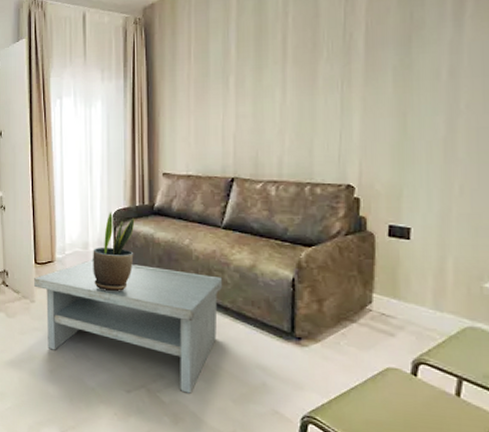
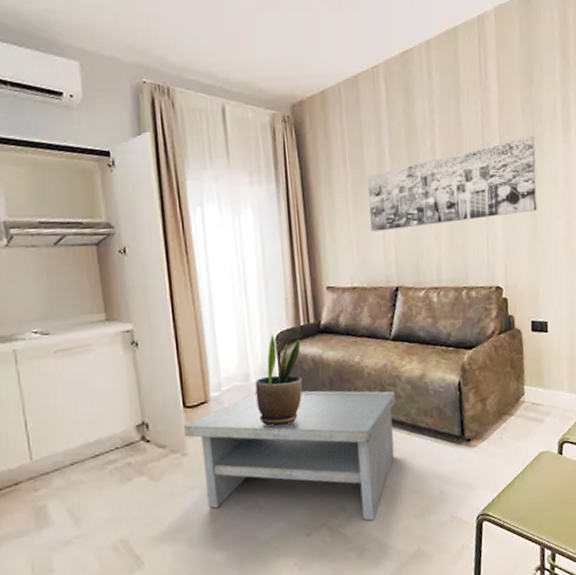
wall art: none [209,22,412,124] -> present [367,136,537,232]

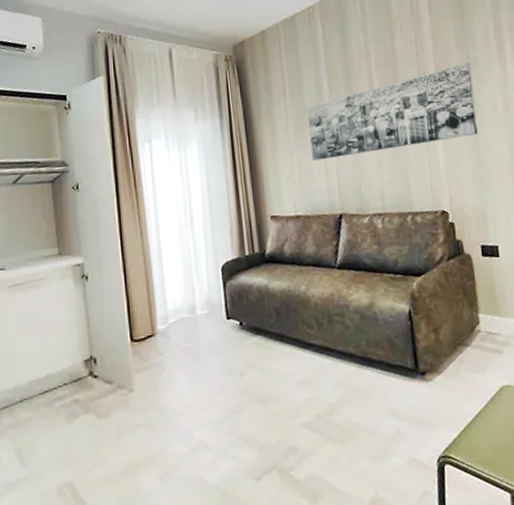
coffee table: present [183,390,397,521] -> none [130,321,346,464]
potted plant: present [255,335,303,426] -> none [201,266,249,360]

